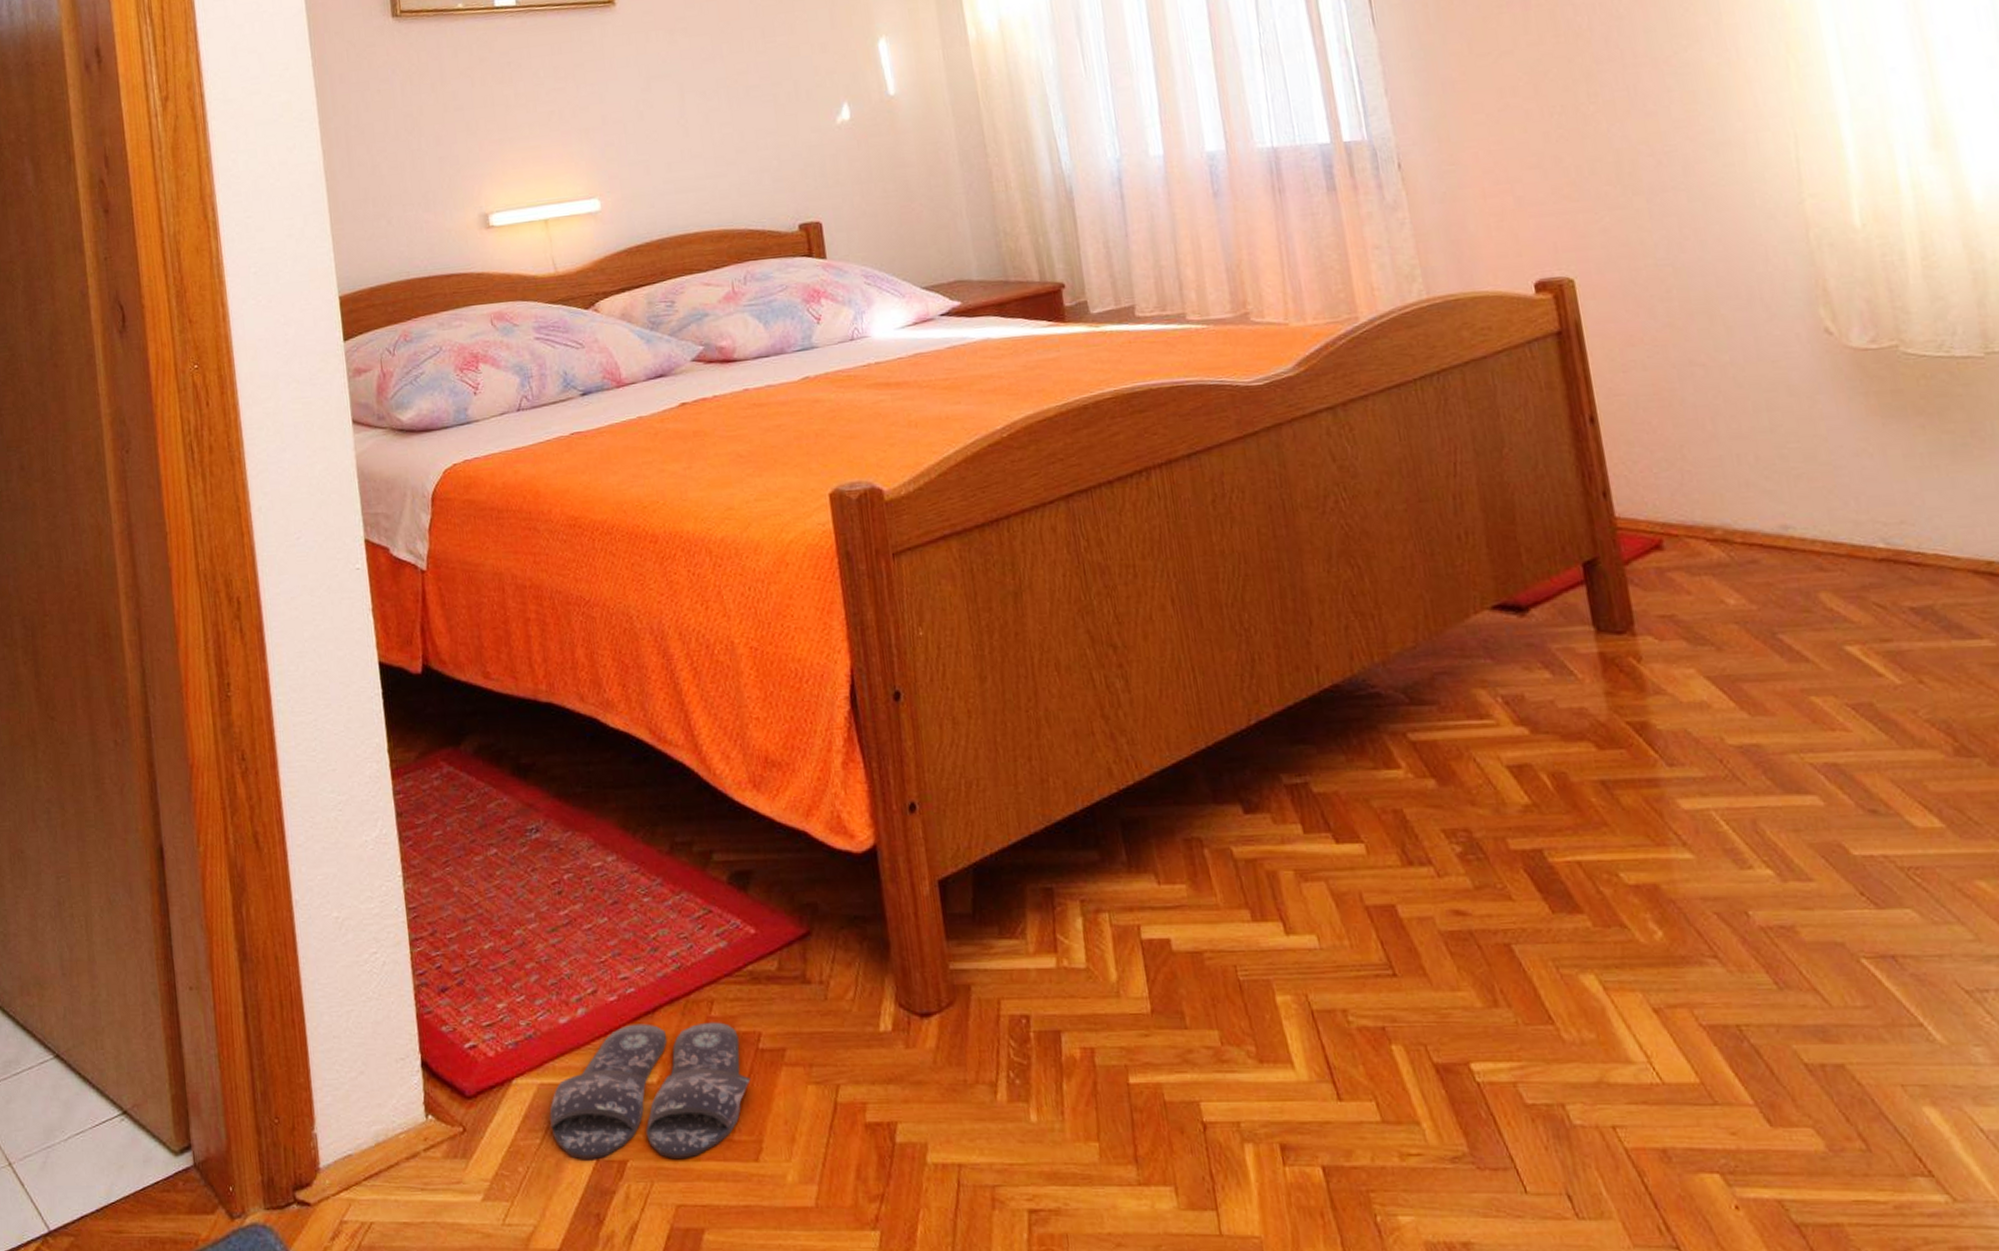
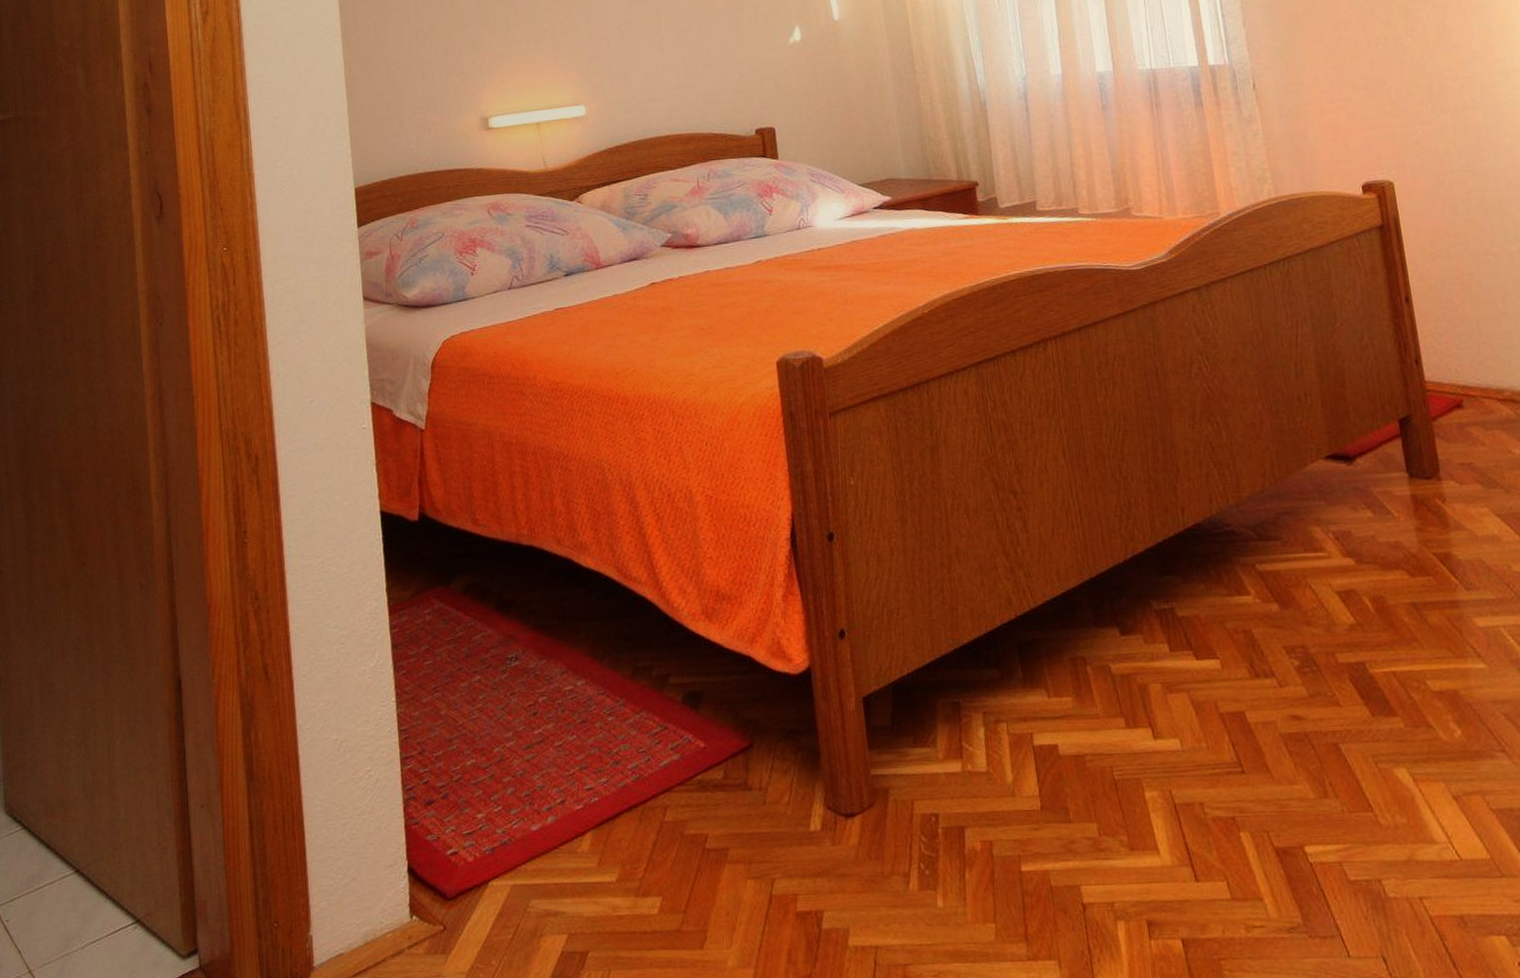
slippers: present [549,1022,751,1159] -> none [520,826,698,951]

